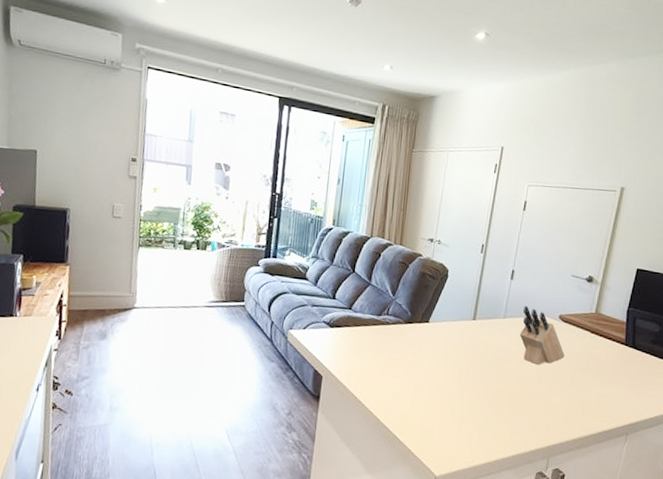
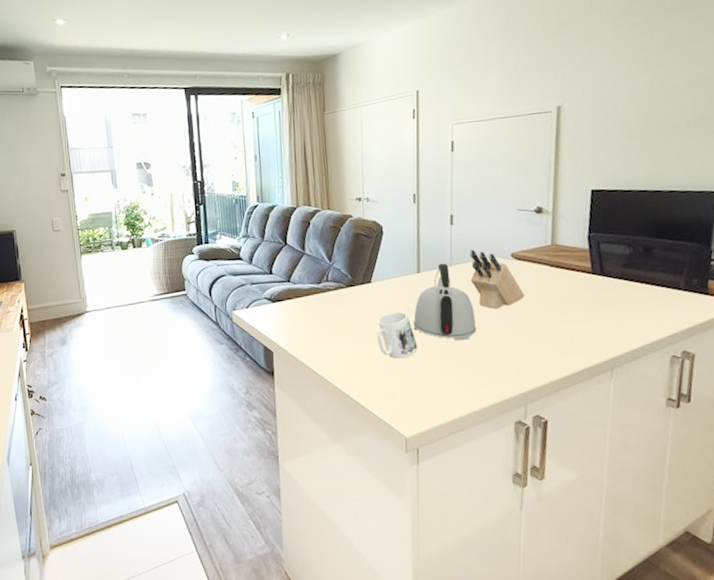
mug: none [425,353,462,400] -> present [376,311,418,359]
kettle: none [460,314,518,391] -> present [413,263,476,341]

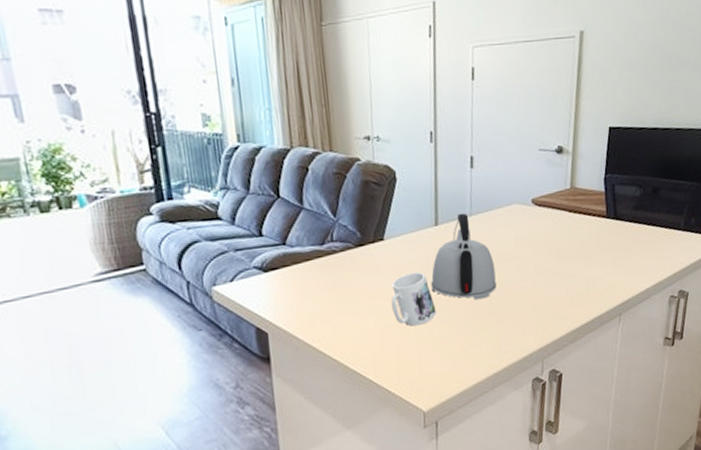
knife block: present [470,249,525,309] -> none [490,196,544,262]

